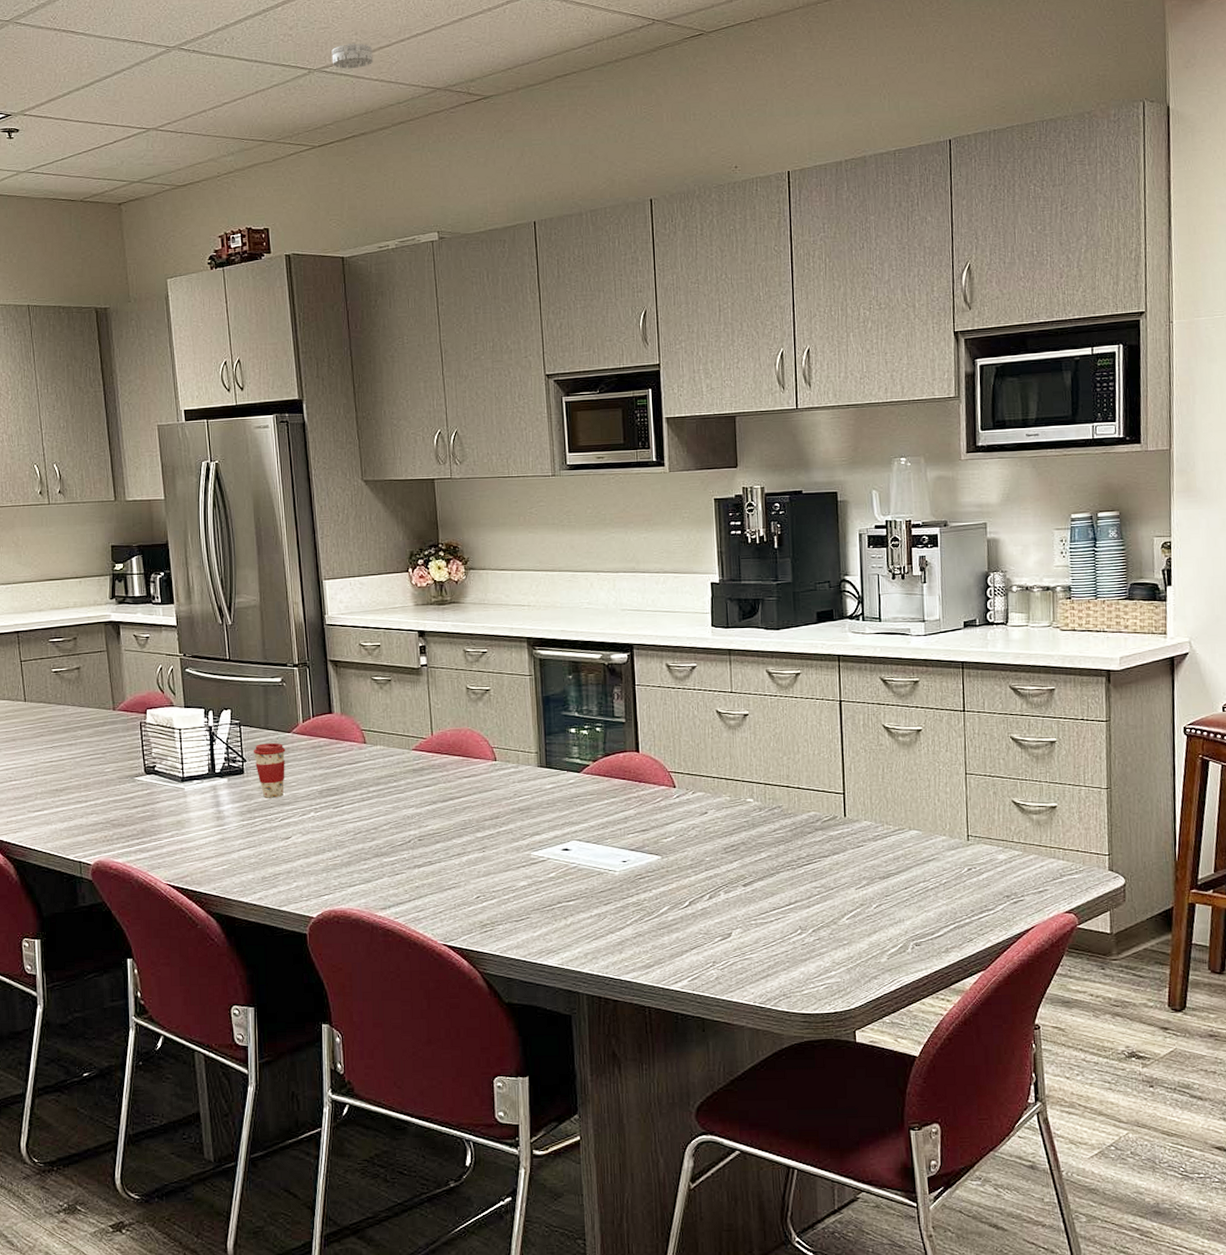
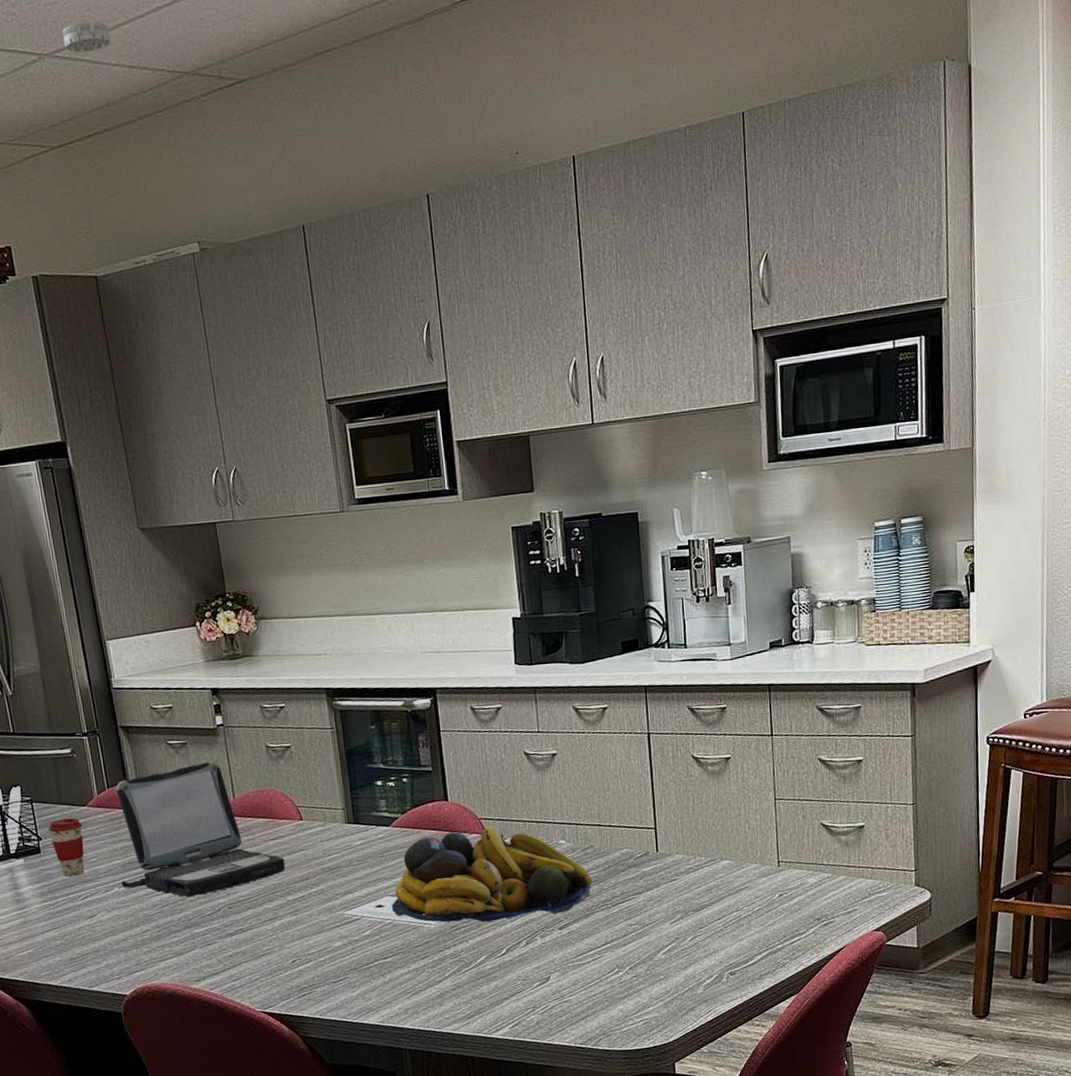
laptop: none [317,698,476,826] -> present [116,761,285,897]
fruit bowl: none [577,779,779,873] -> present [391,825,593,923]

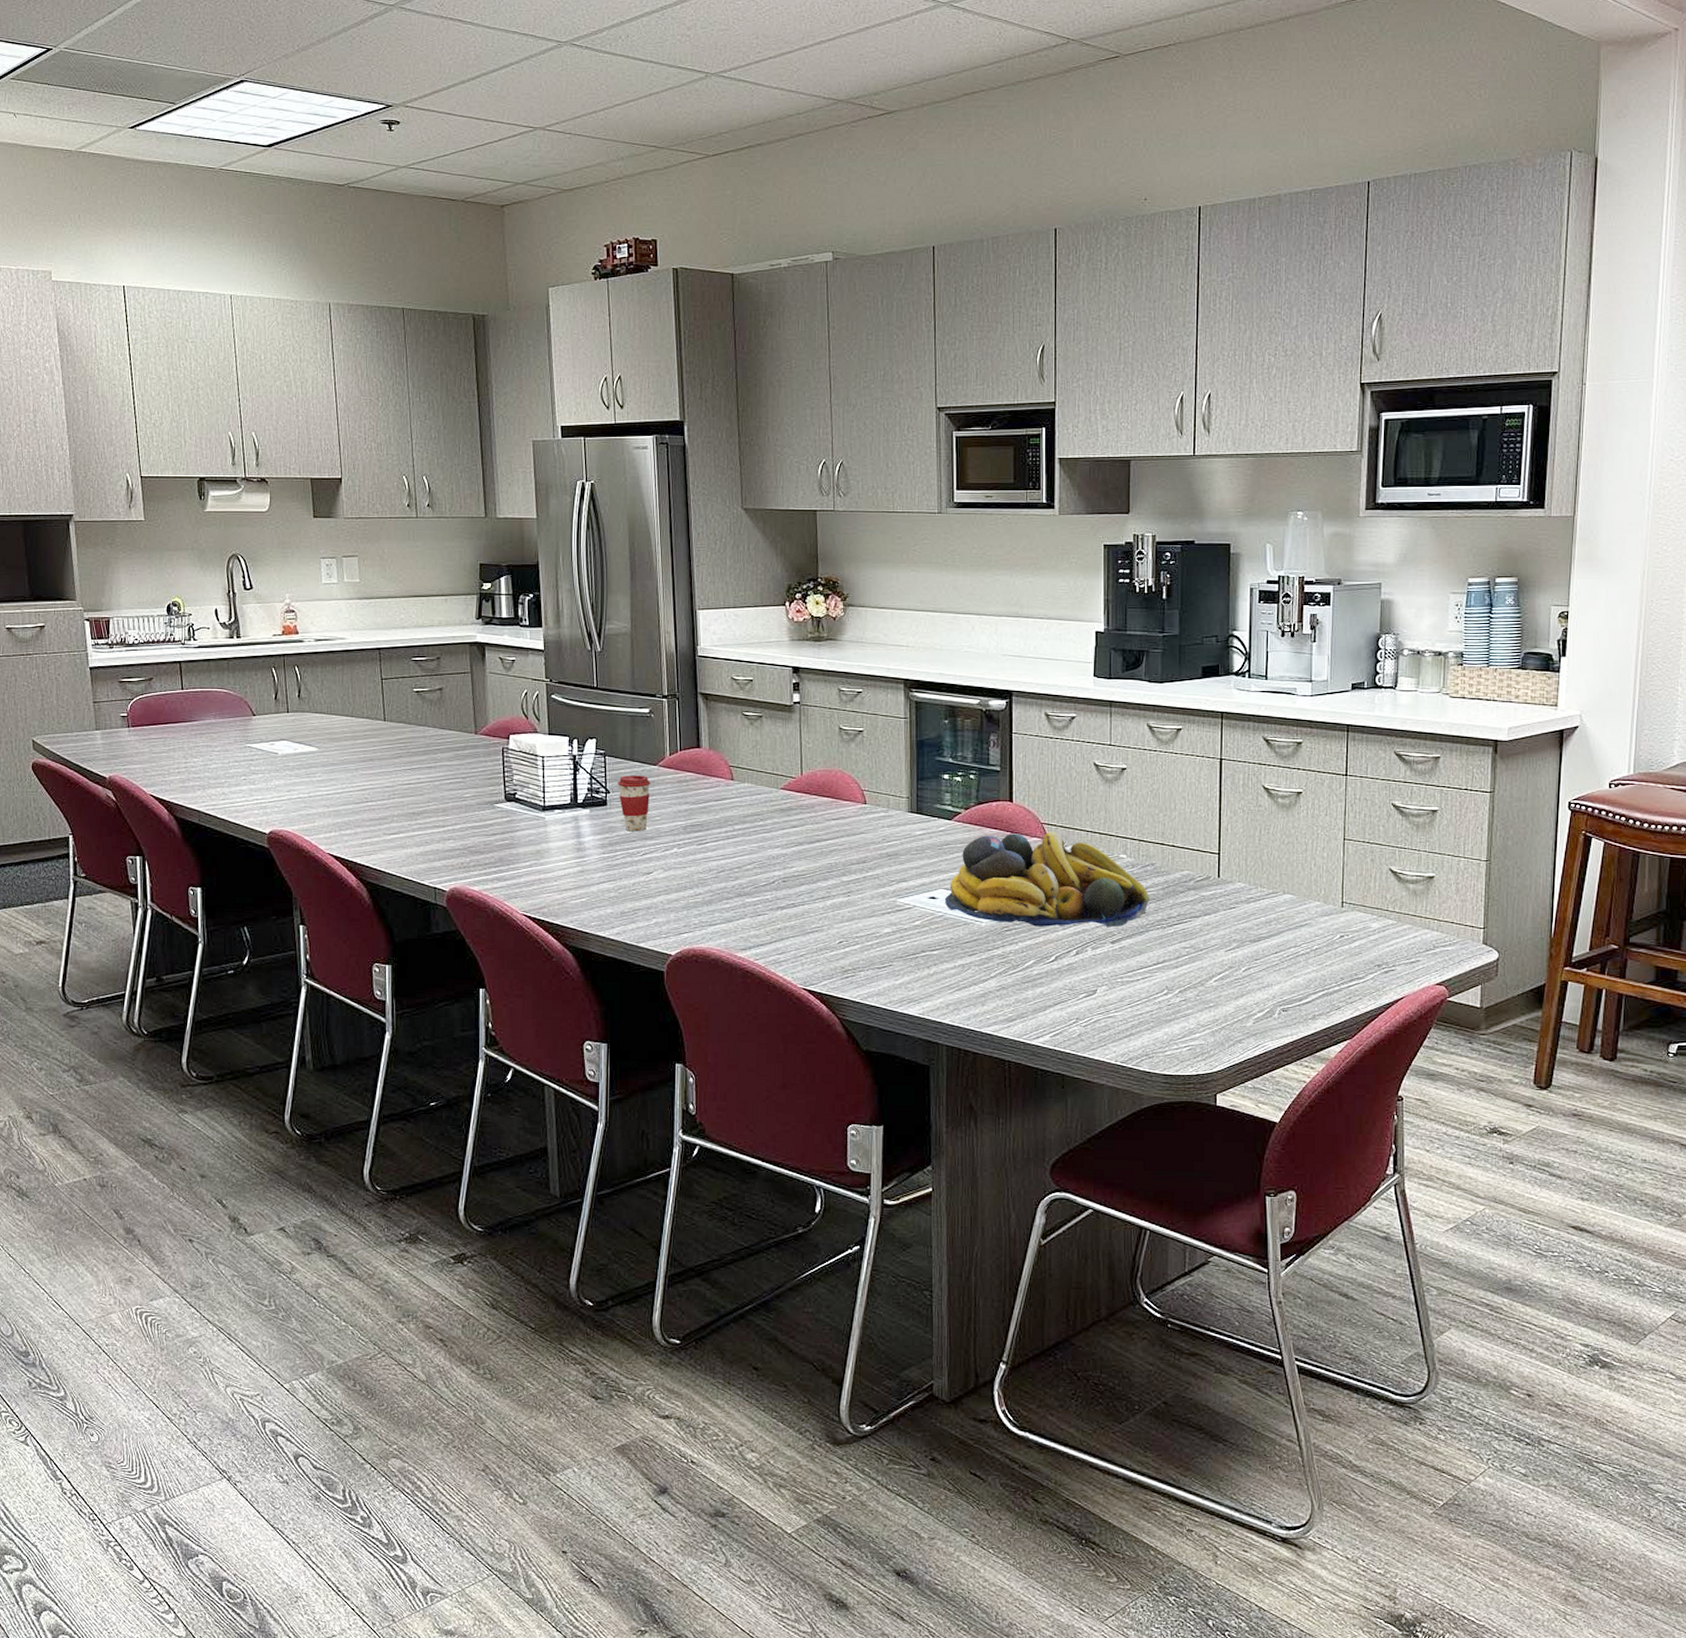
smoke detector: present [62,20,111,53] -> none [730,47,774,74]
laptop: present [116,761,285,897] -> none [680,736,844,865]

